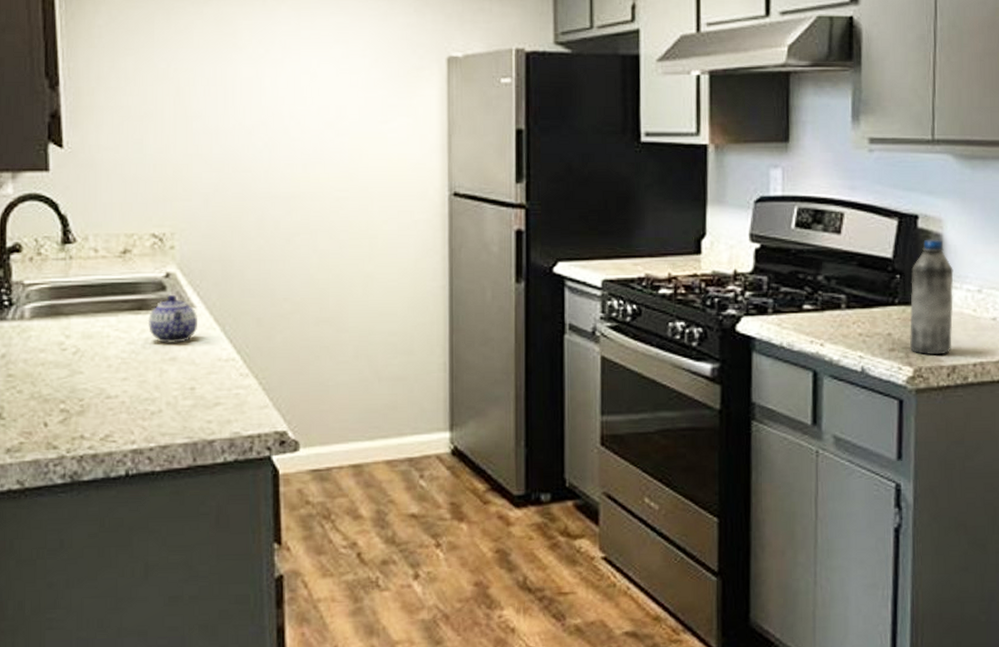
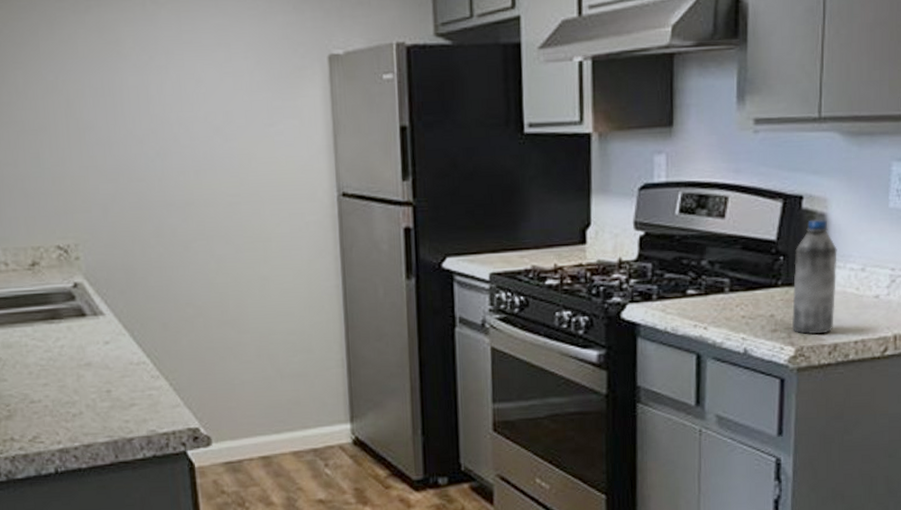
teapot: present [147,295,197,344] -> none [61,304,108,351]

